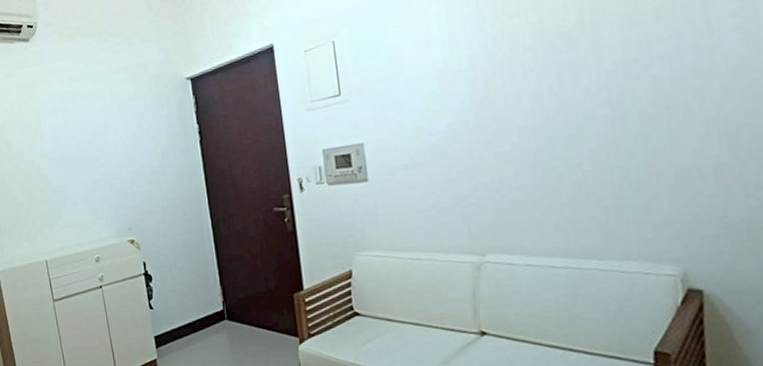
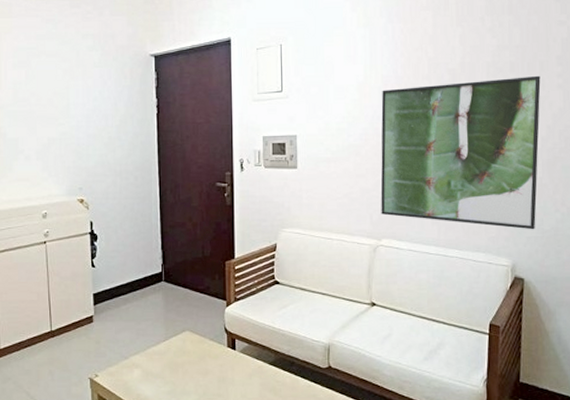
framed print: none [469,19,716,226] -> present [380,75,541,230]

